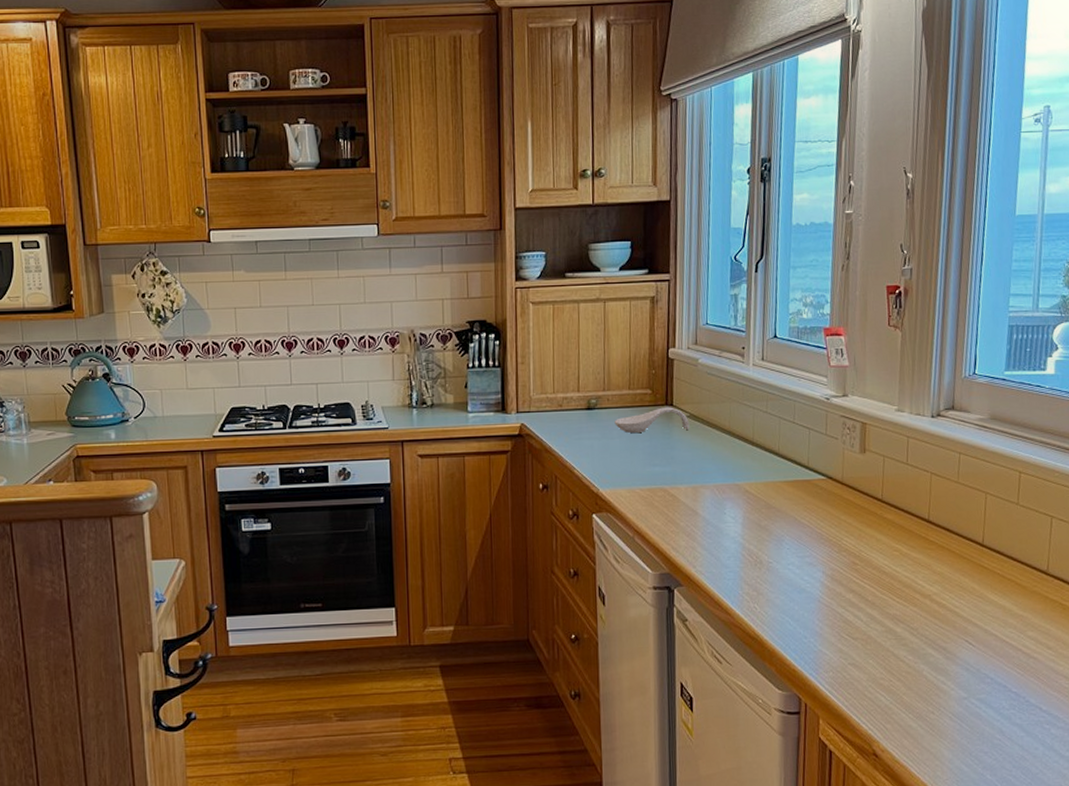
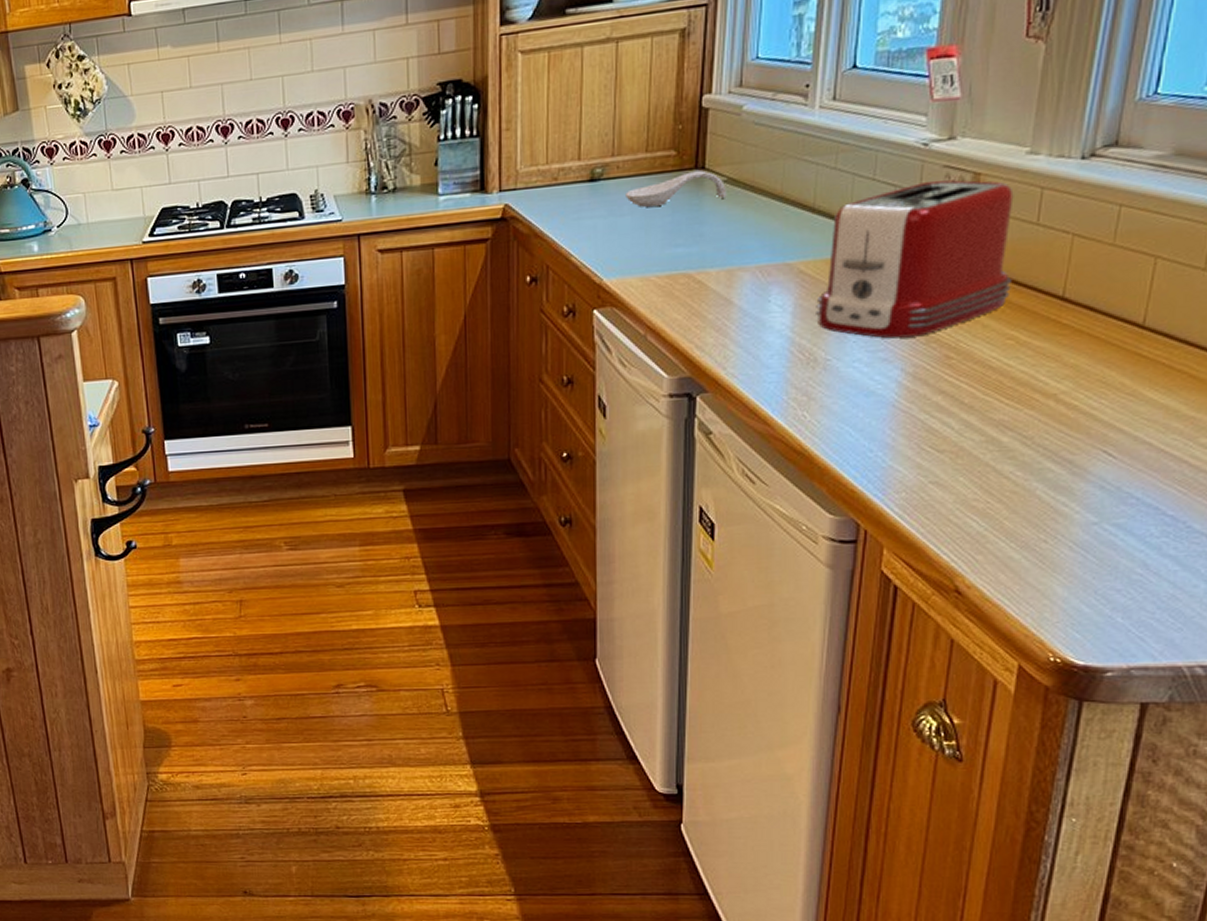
toaster: none [759,426,894,547] -> present [816,180,1014,339]

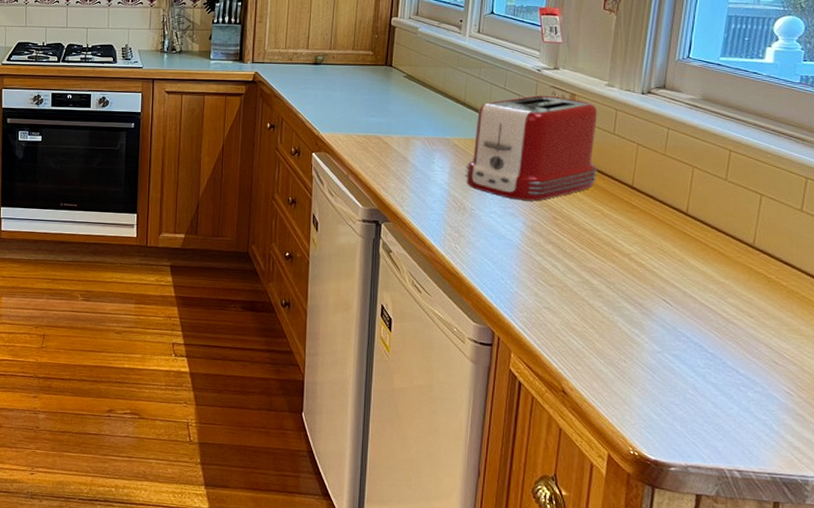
spoon rest: present [625,170,727,208] -> none [338,67,406,88]

